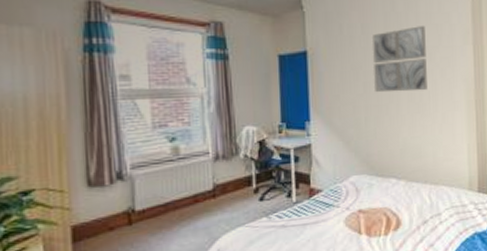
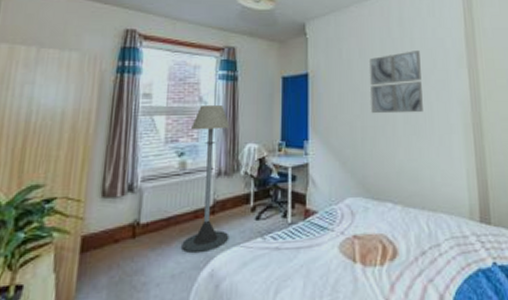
floor lamp: none [181,85,233,235] -> present [182,104,230,253]

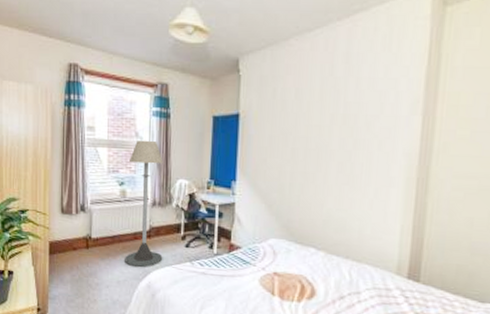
wall art: present [370,51,423,114] -> none [303,92,366,163]

